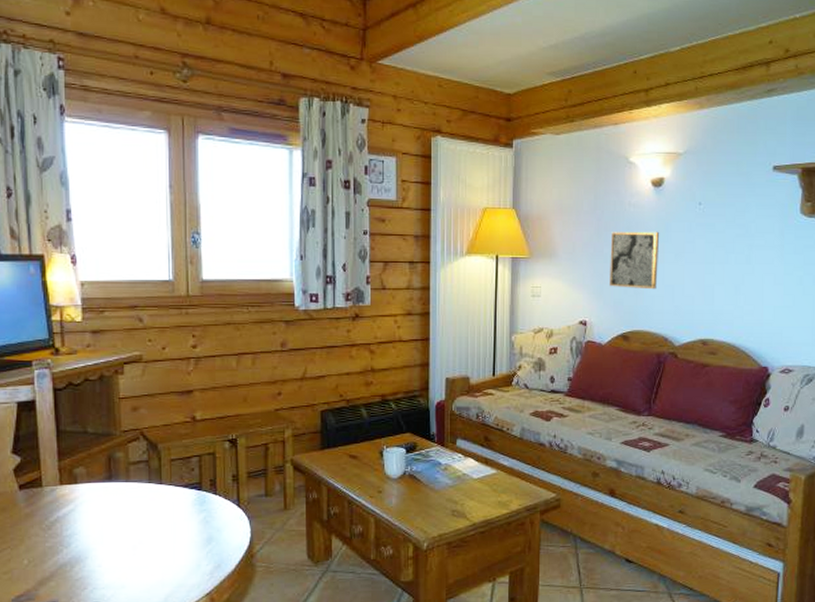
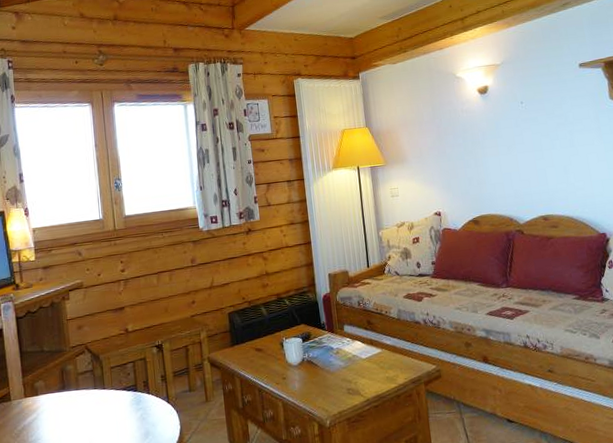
wall art: present [610,231,660,290] -> none [450,130,496,181]

